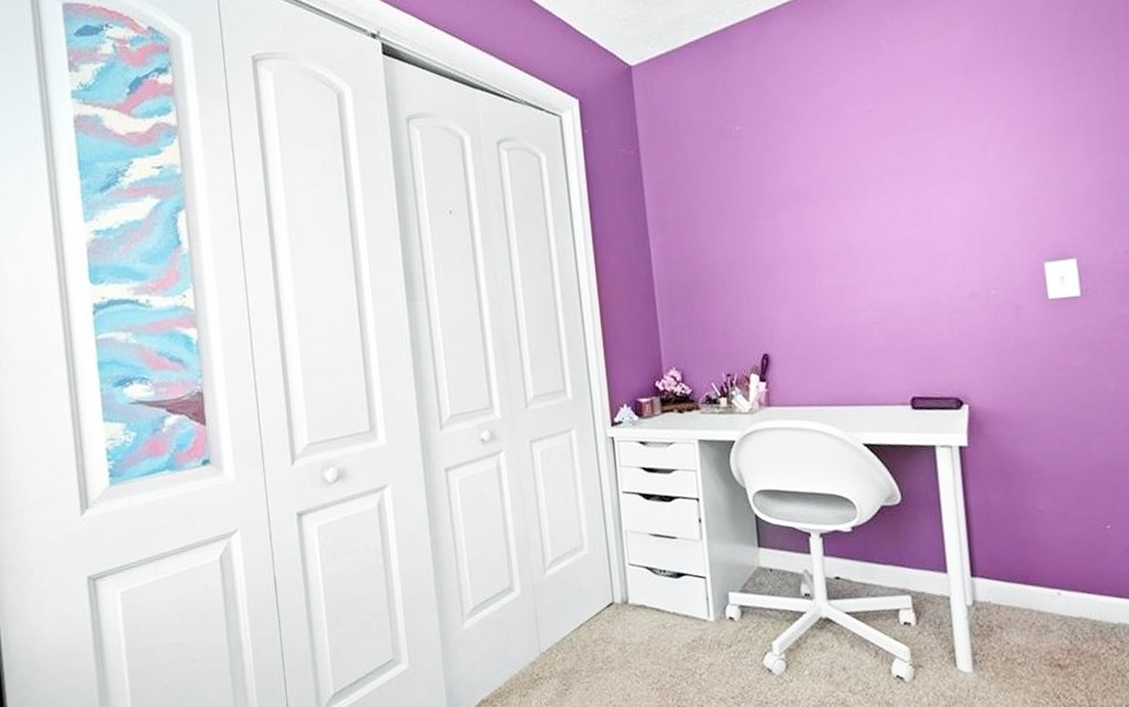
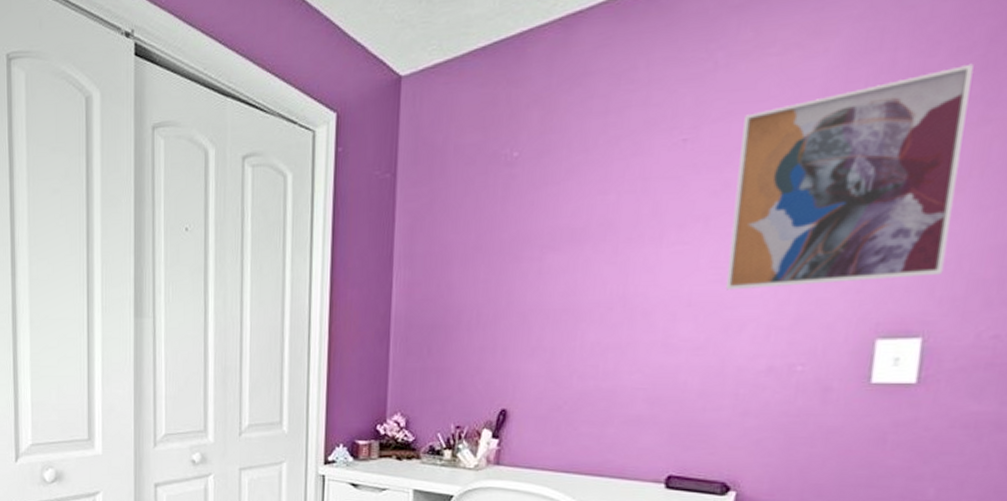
wall art: none [911,44,1079,232] -> present [725,63,974,290]

